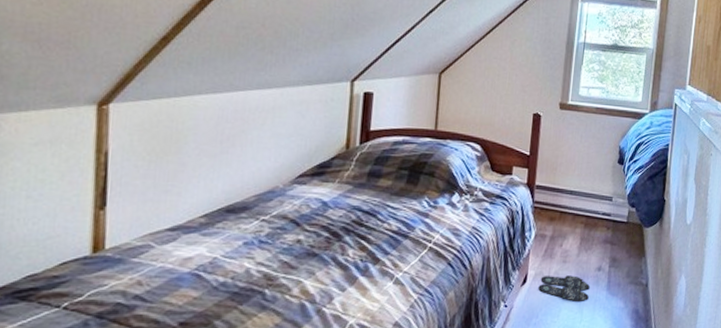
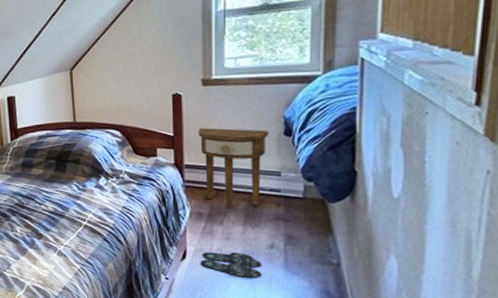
side table: none [551,150,607,231] -> present [198,128,269,209]

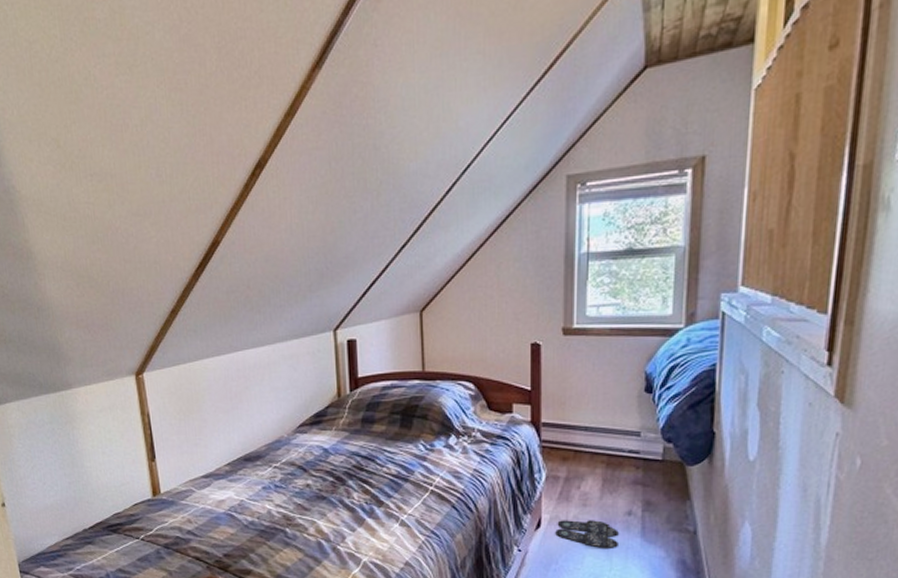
side table: present [198,128,269,209] -> none [557,382,630,472]

